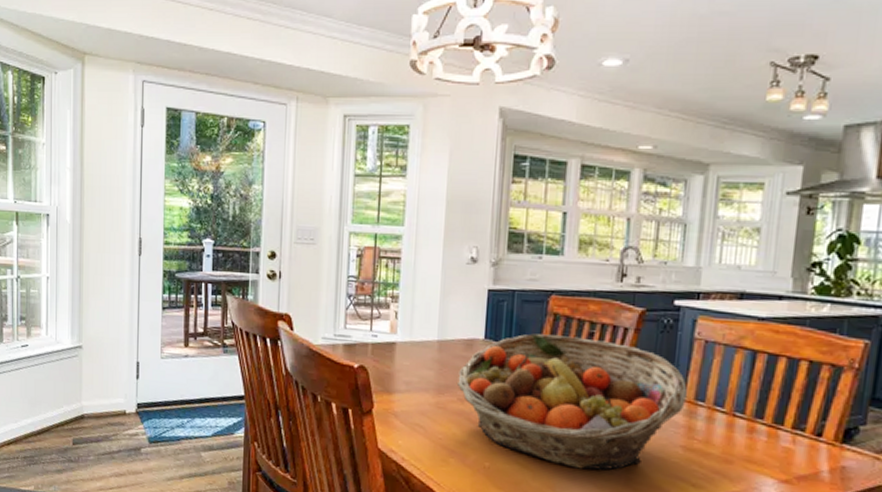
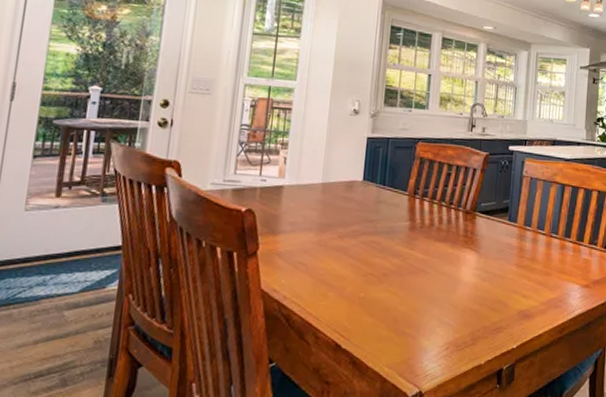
fruit basket: present [458,333,687,471] -> none [338,175,519,292]

